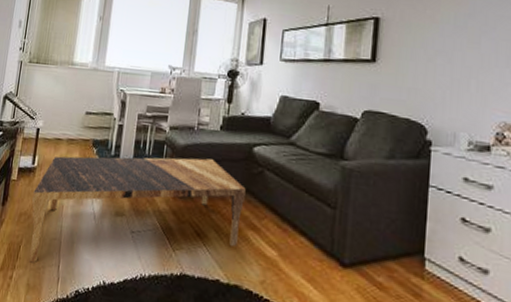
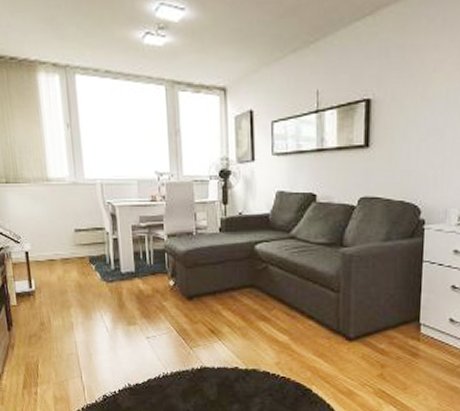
coffee table: present [29,156,246,263] -> none [38,261,253,378]

